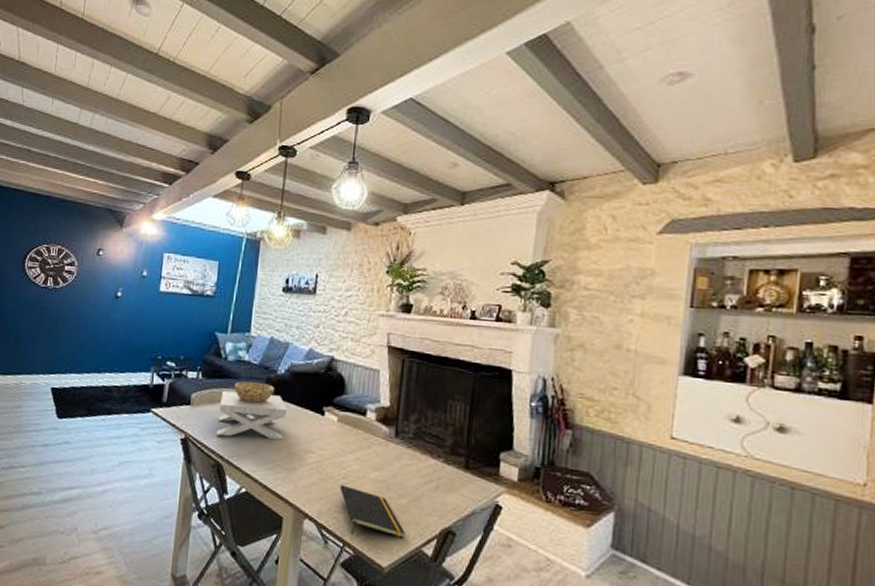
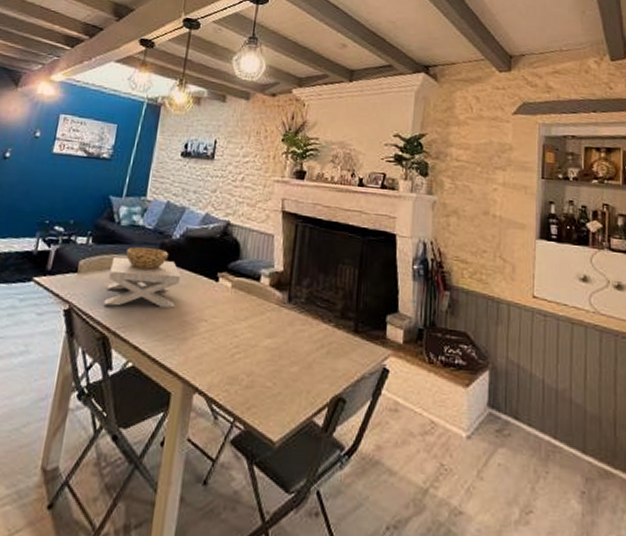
notepad: present [339,484,405,538] -> none [231,354,297,409]

